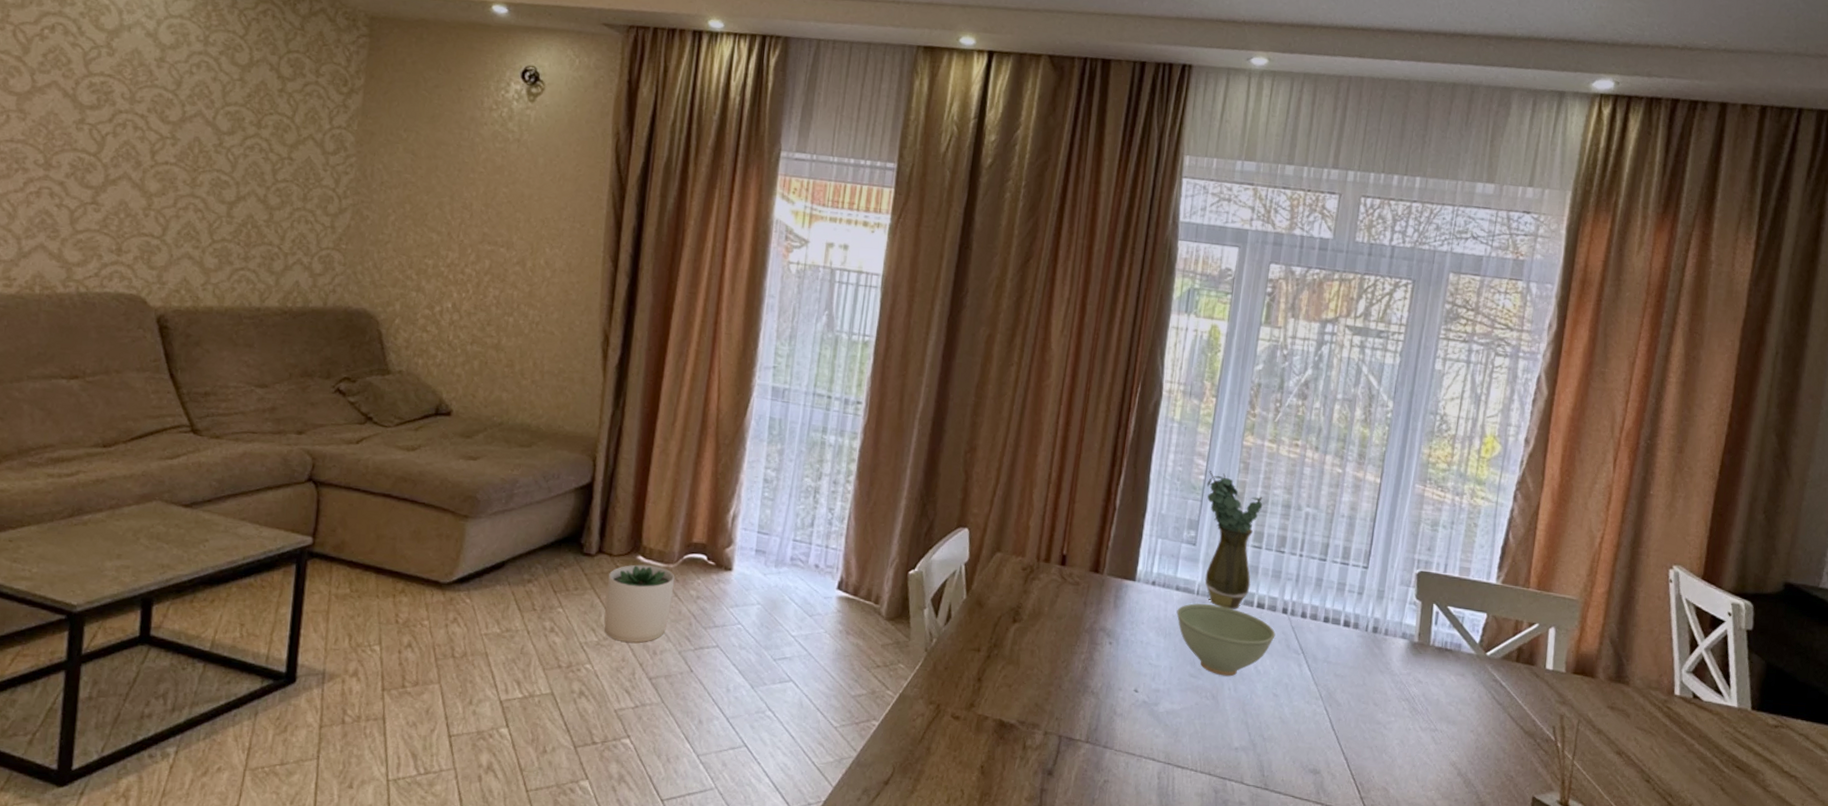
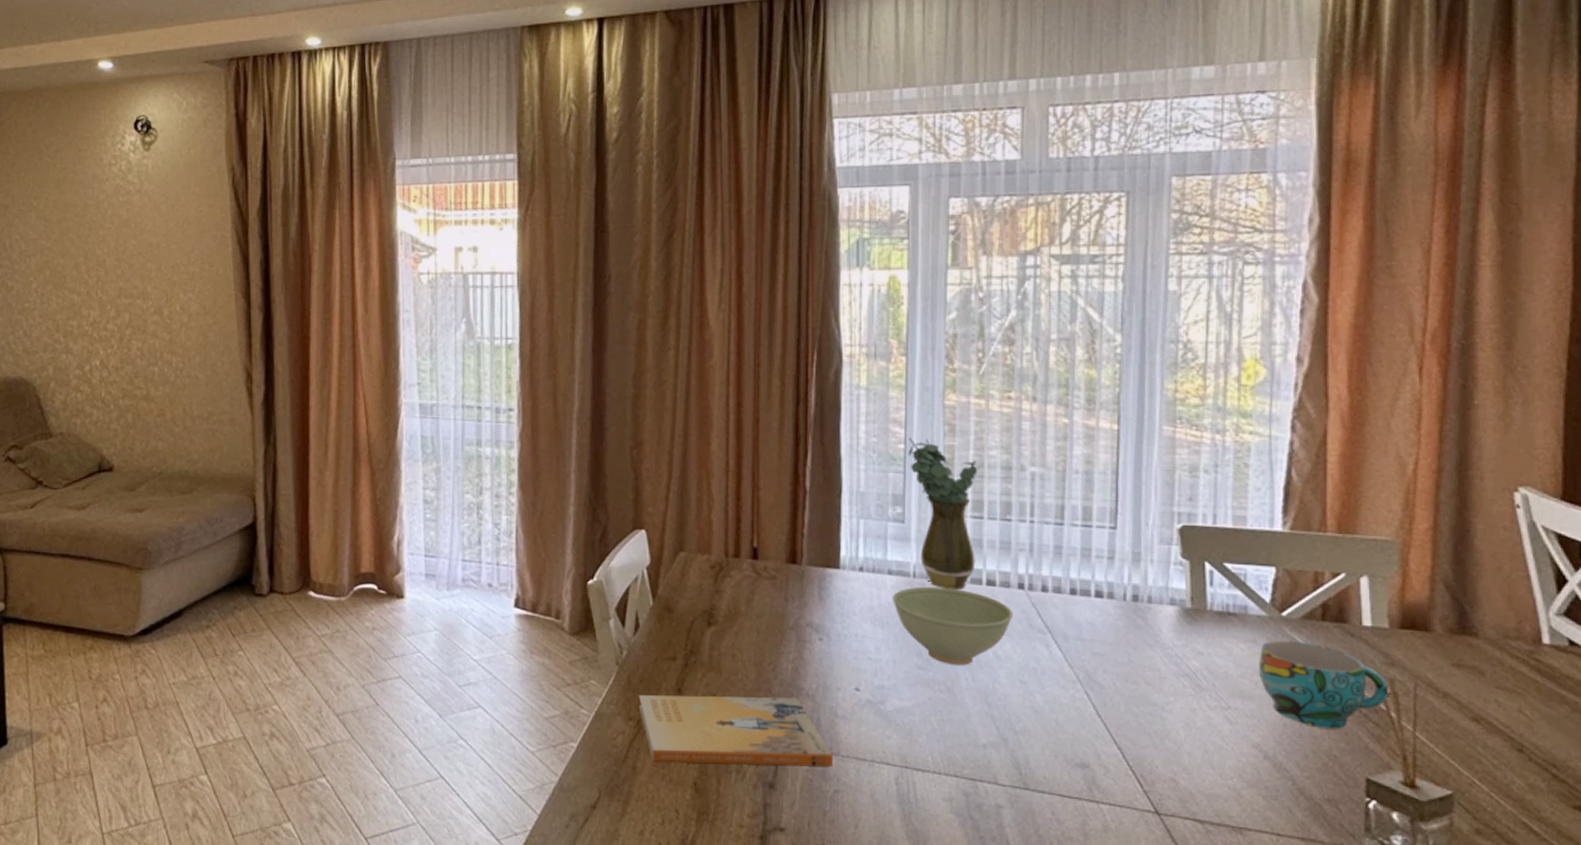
planter: present [603,564,675,643] -> none [282,600,349,680]
book: none [940,681,1107,759] -> present [638,695,833,766]
cup: none [1463,675,1559,753] -> present [1259,641,1389,728]

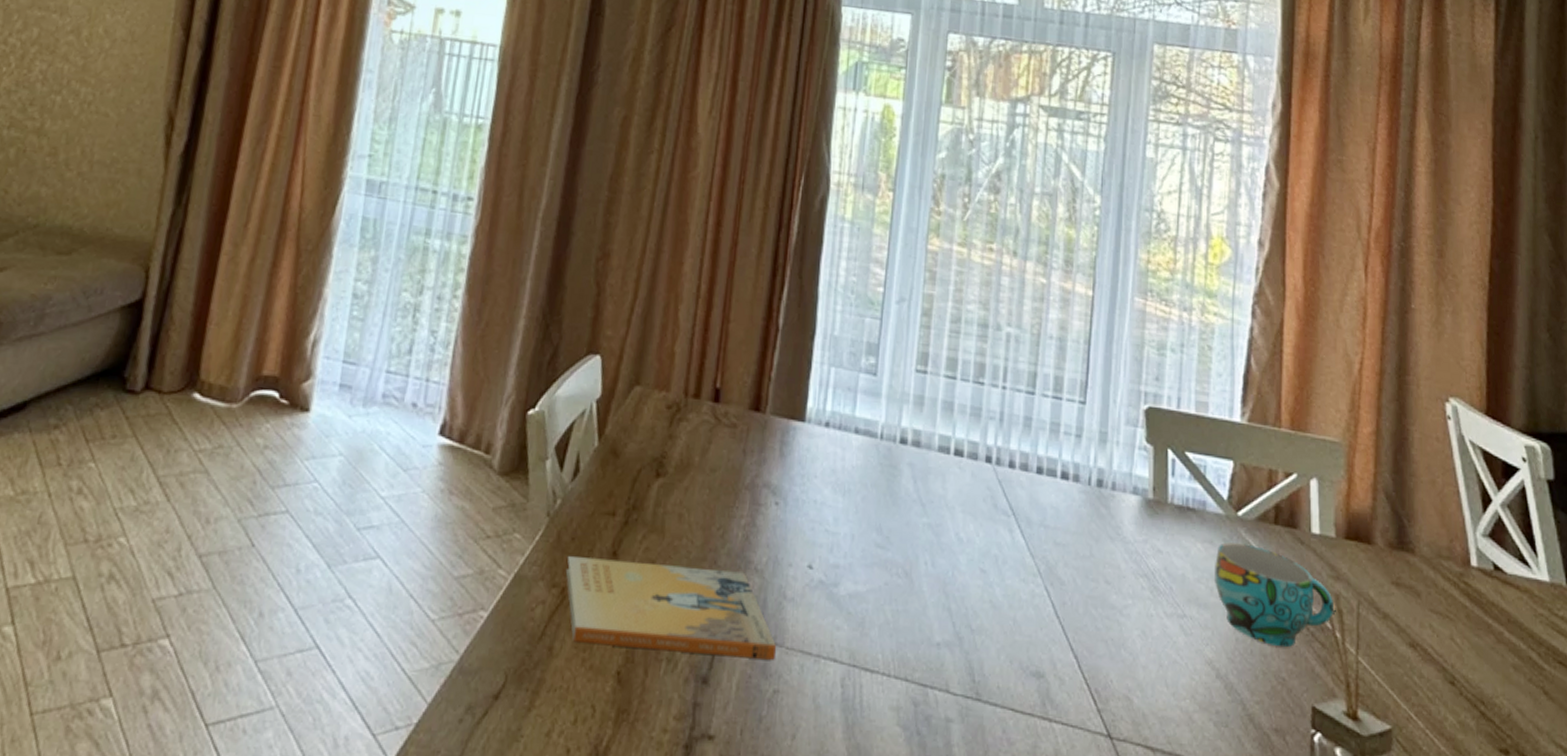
bowl: present [892,587,1013,665] -> none [856,450,979,547]
vase: present [908,437,978,590] -> none [886,280,955,458]

